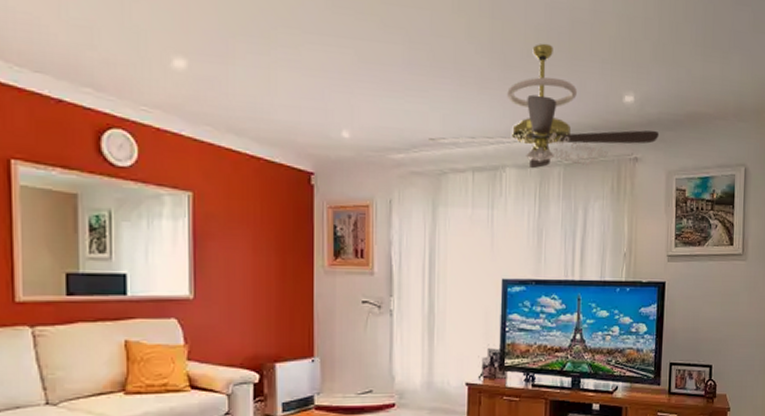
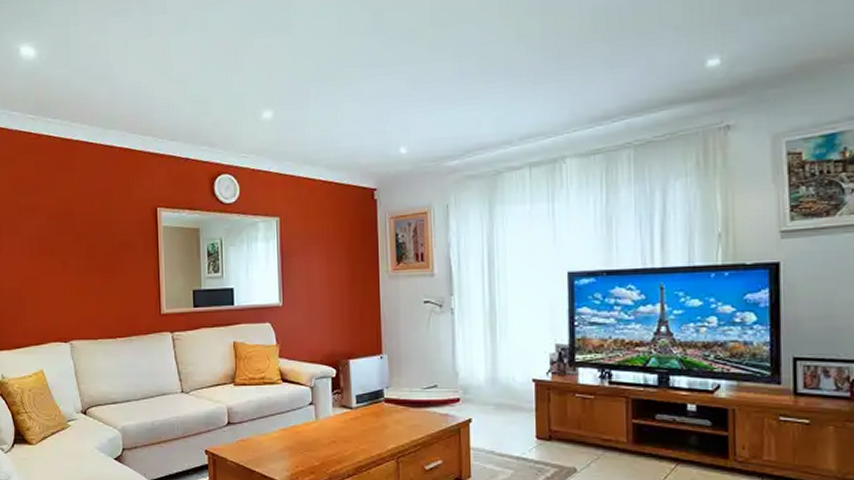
ceiling fan: present [428,43,660,169] -> none [482,25,759,156]

